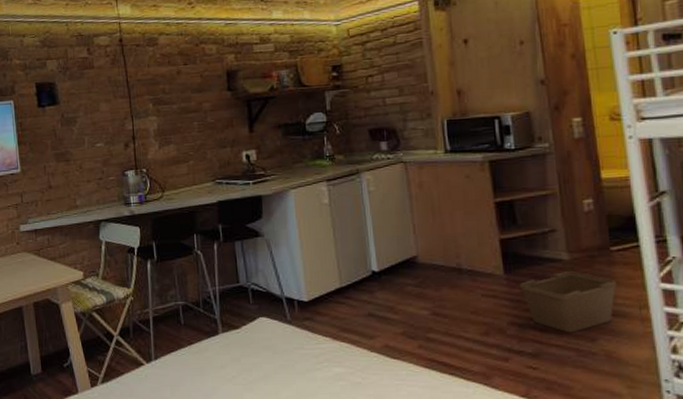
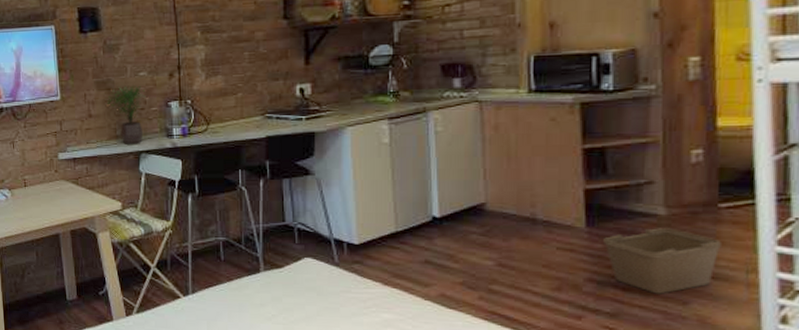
potted plant: none [65,156,105,215] -> present [106,85,148,146]

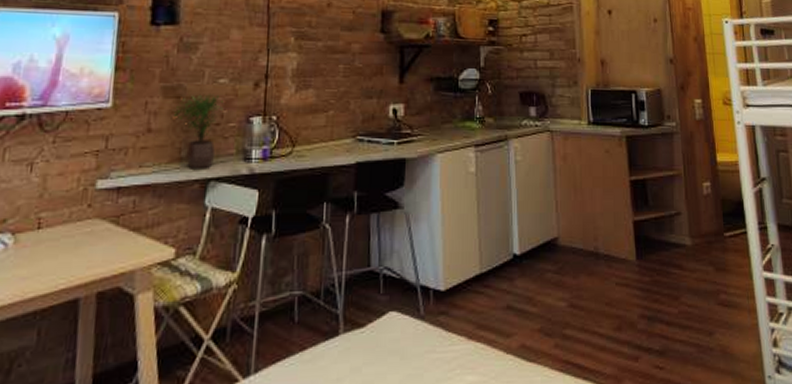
bicycle basket: present [603,228,721,294] -> none [650,258,730,327]

